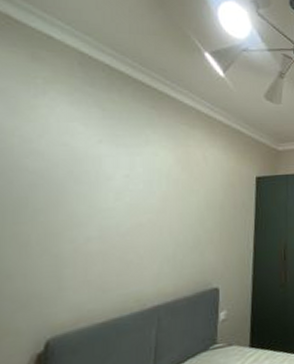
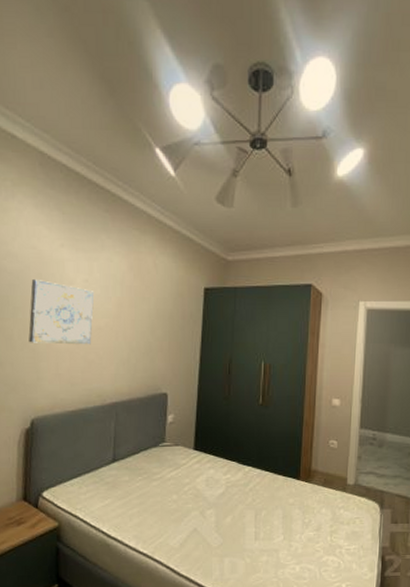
wall art: none [51,176,136,248] -> present [28,278,95,345]

